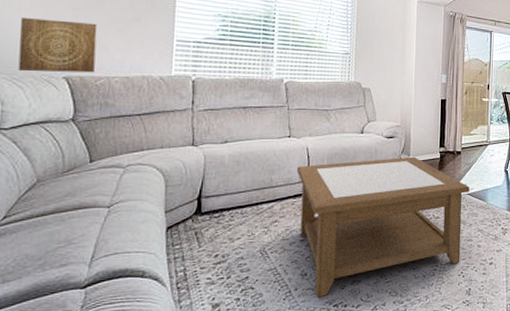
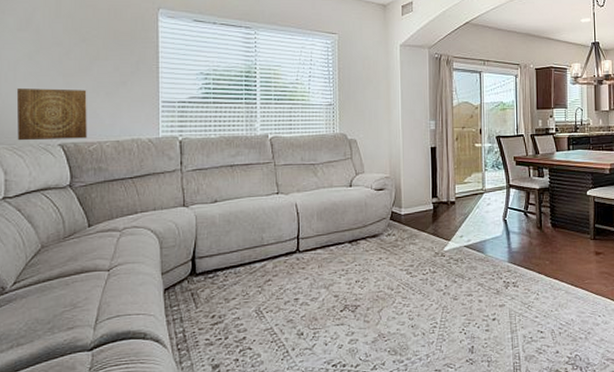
coffee table: present [296,156,470,298] -> none [286,208,467,358]

